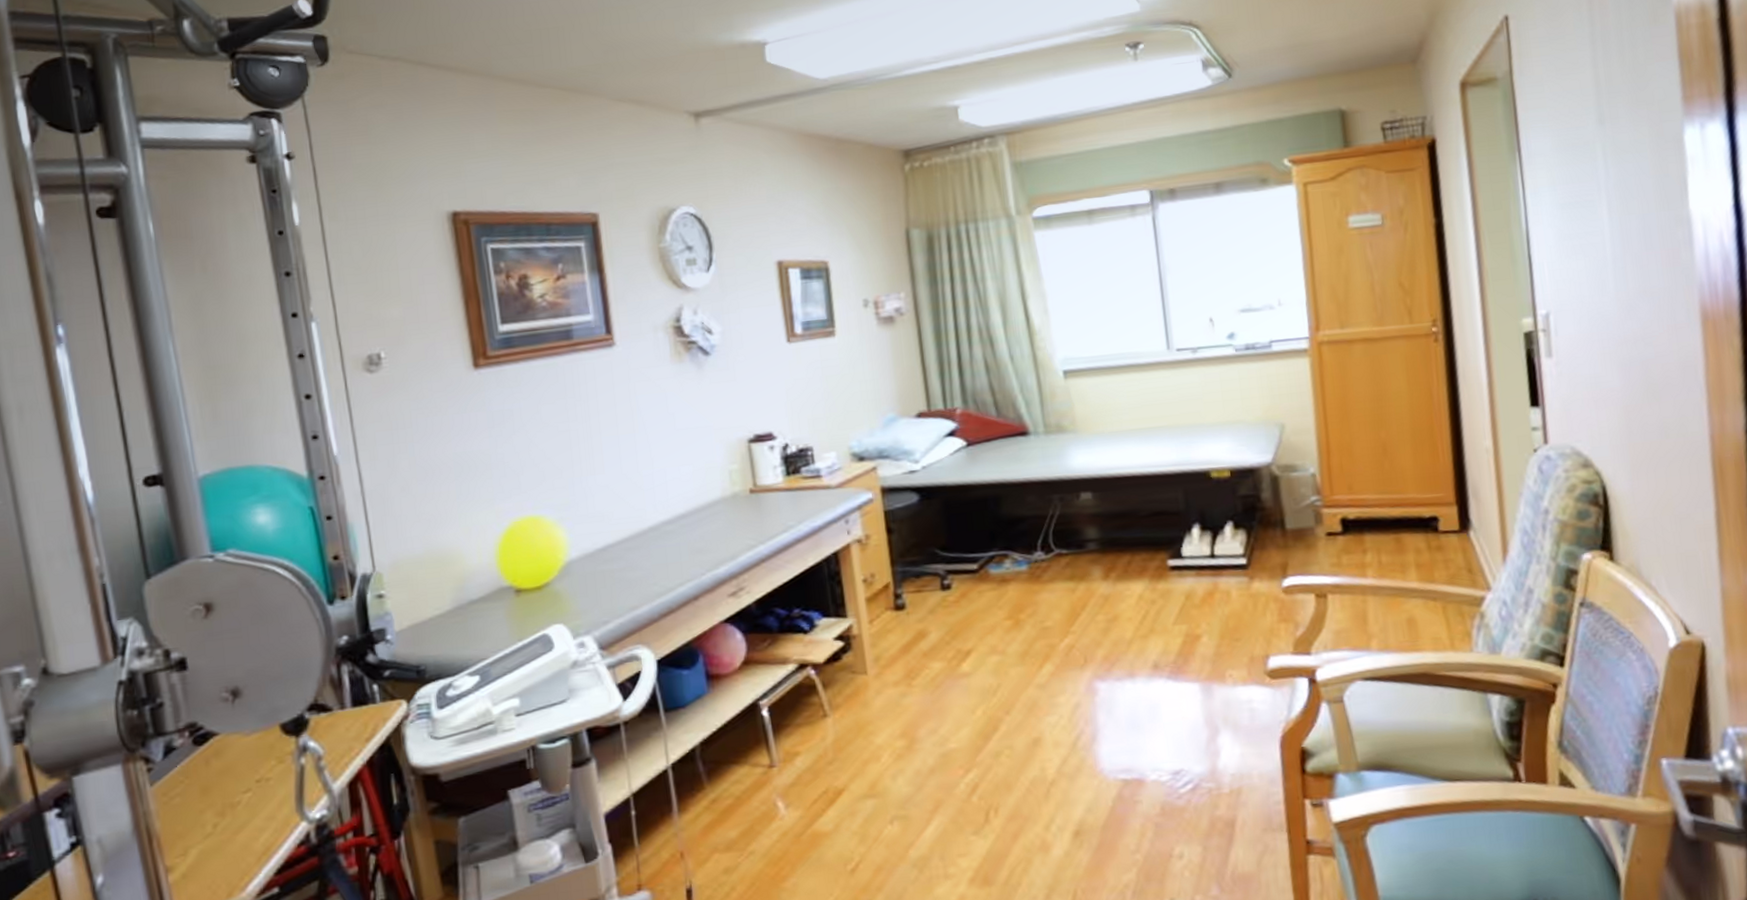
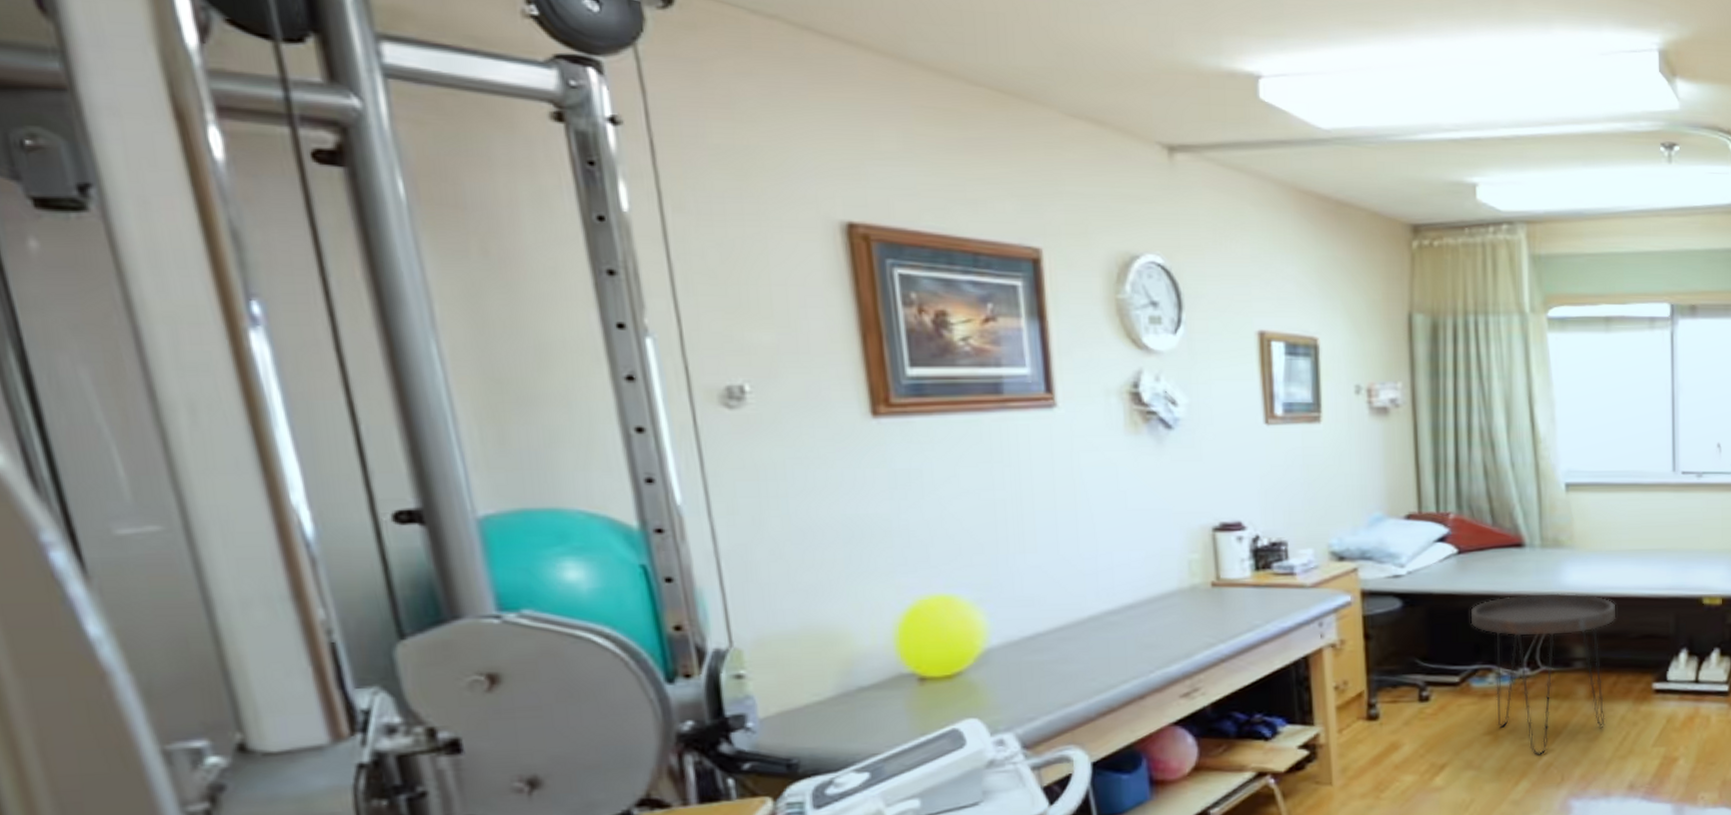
side table: none [984,476,1125,638] -> present [1470,593,1616,756]

